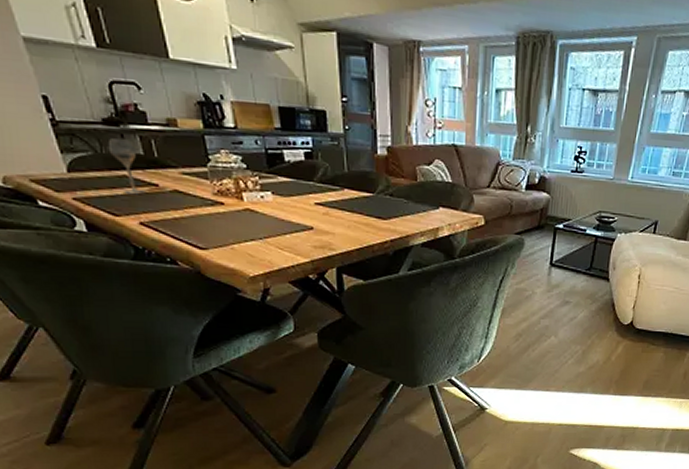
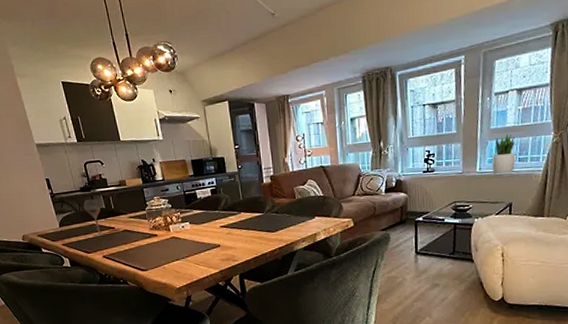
planter: none [644,142,673,188] -> present [492,134,516,175]

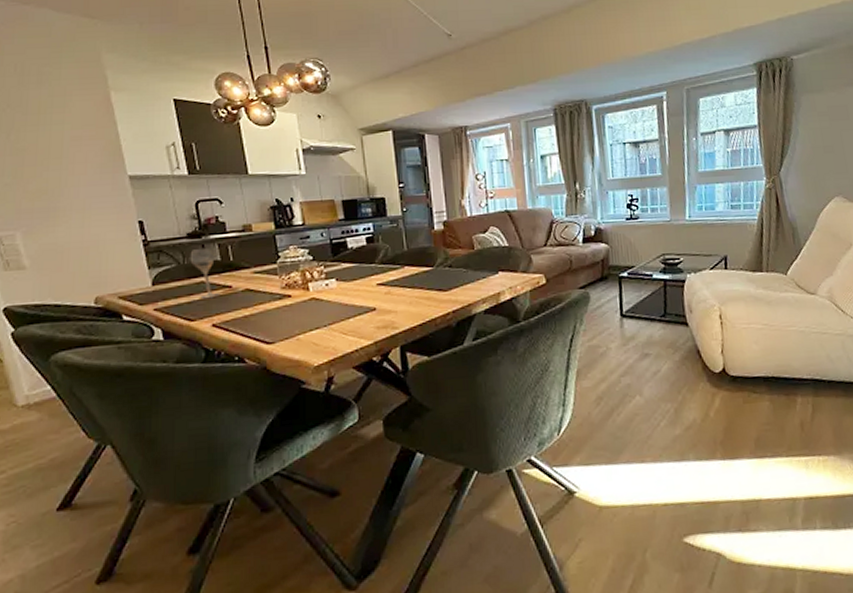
planter: present [492,134,516,175] -> none [702,178,728,224]

